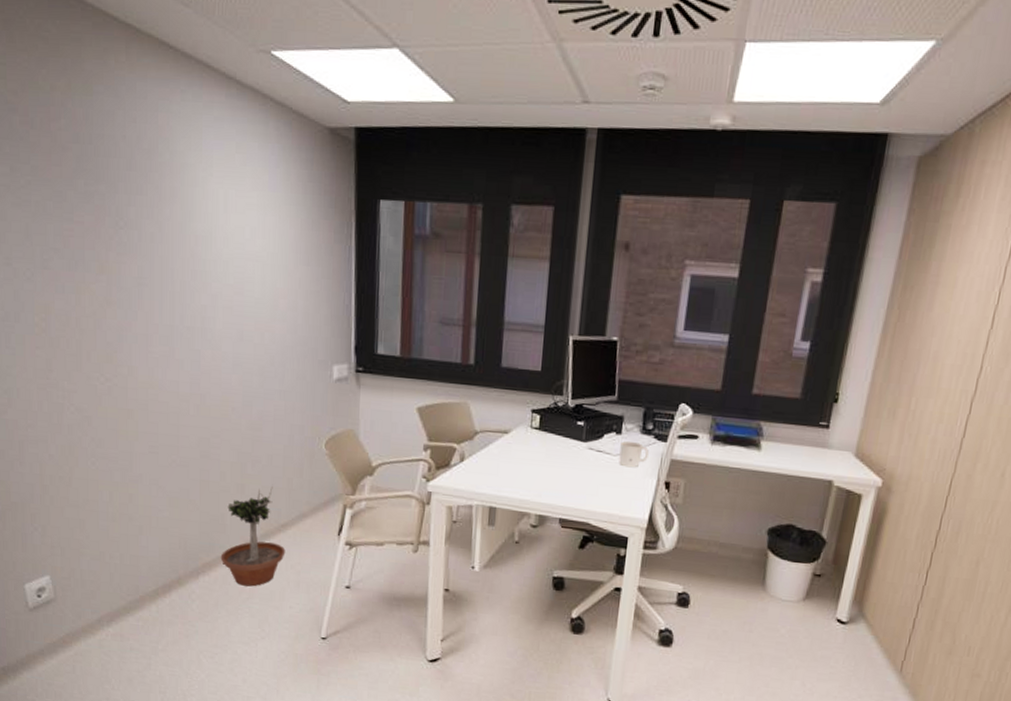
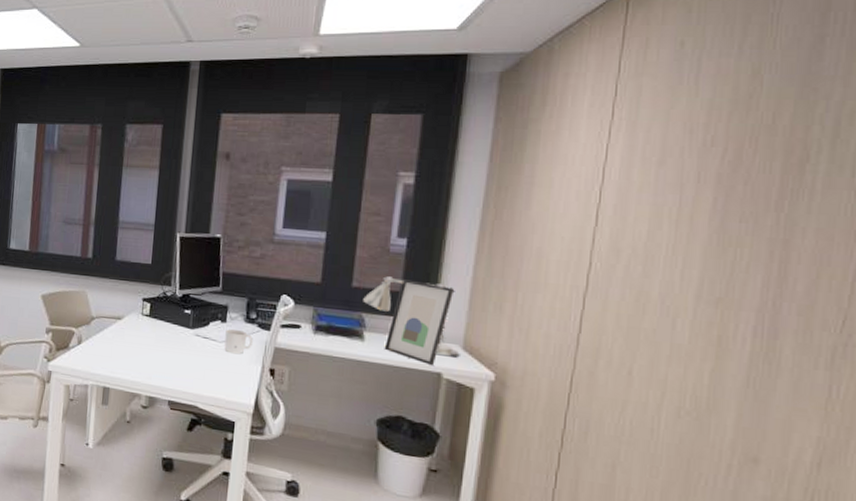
desk lamp: none [762,382,852,465] -> present [363,276,460,358]
picture frame: none [779,385,853,474] -> present [384,279,455,366]

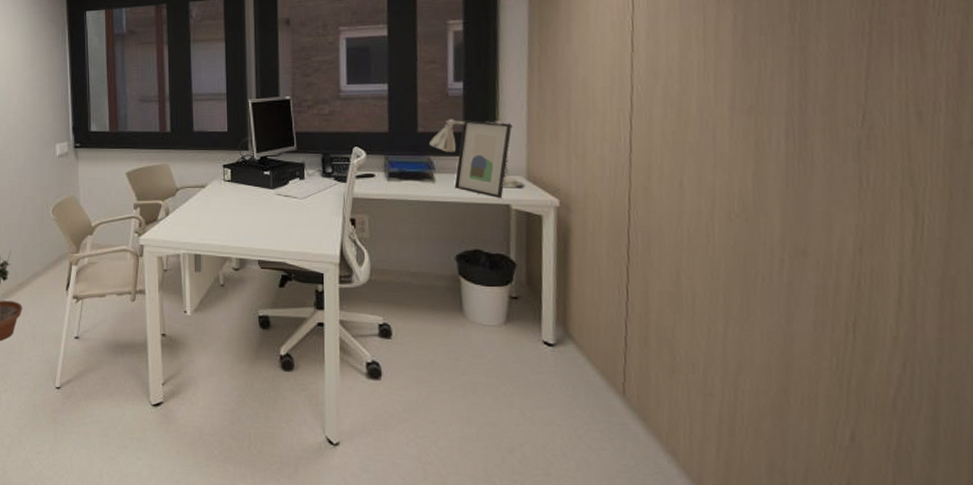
mug: present [224,328,253,355] -> none [305,184,332,209]

